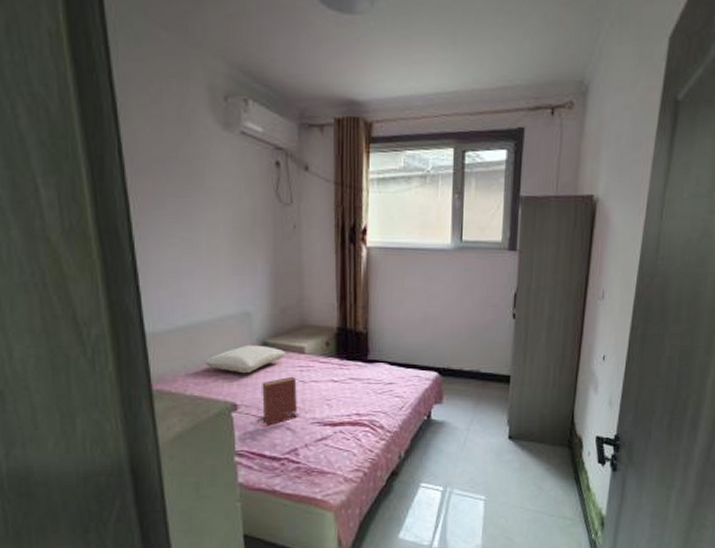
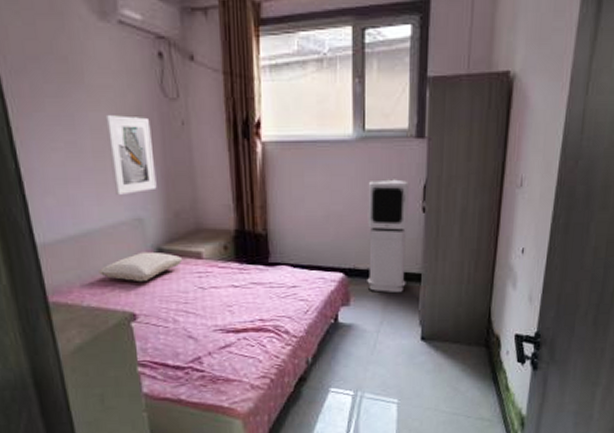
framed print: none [222,216,266,290] -> present [105,115,157,195]
book: present [262,376,297,426] -> none [160,283,198,335]
air purifier: none [459,286,502,394] -> present [367,179,410,293]

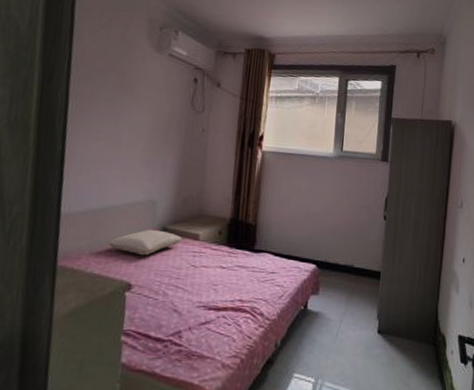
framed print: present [105,115,157,195] -> none [138,118,178,180]
air purifier: present [367,179,410,293] -> none [335,190,375,288]

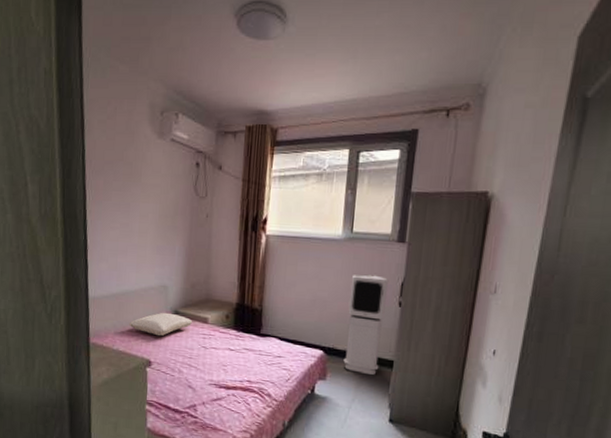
air purifier: none [335,190,375,288] -> present [343,274,389,376]

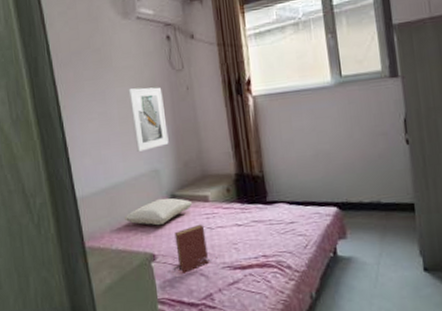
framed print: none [150,206,183,267] -> present [128,87,169,152]
book: none [170,342,200,383] -> present [174,224,209,273]
air purifier: present [343,274,389,376] -> none [350,116,400,224]

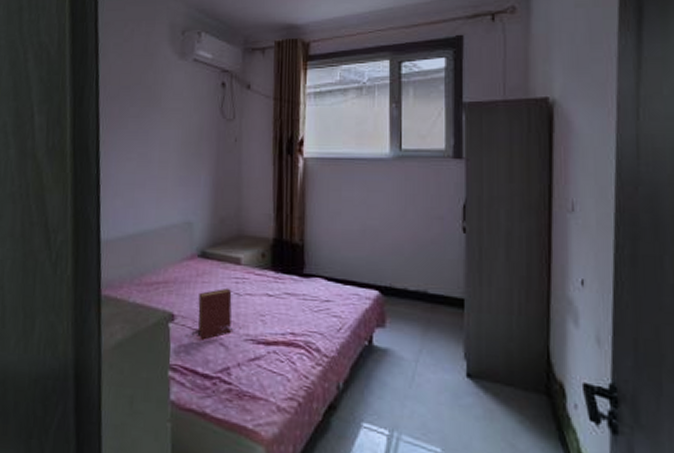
pillow: present [124,198,193,226] -> none [148,253,223,283]
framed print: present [128,87,169,152] -> none [172,133,209,200]

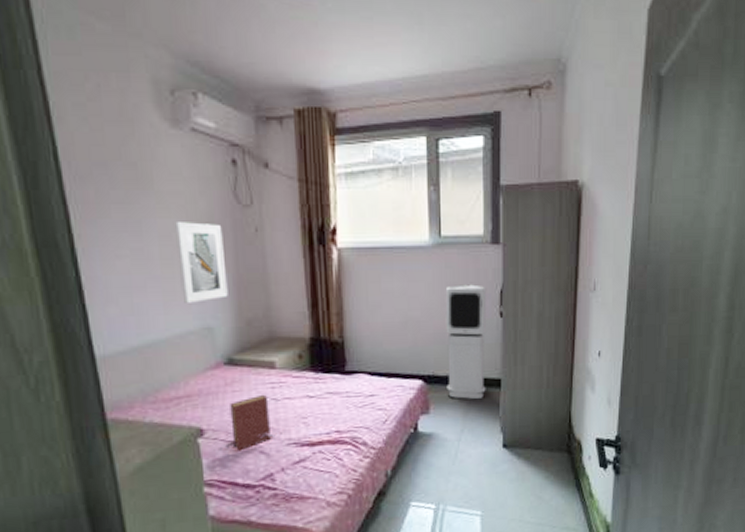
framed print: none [172,133,209,200] -> present [175,222,228,303]
air purifier: none [404,197,449,319] -> present [445,284,487,400]

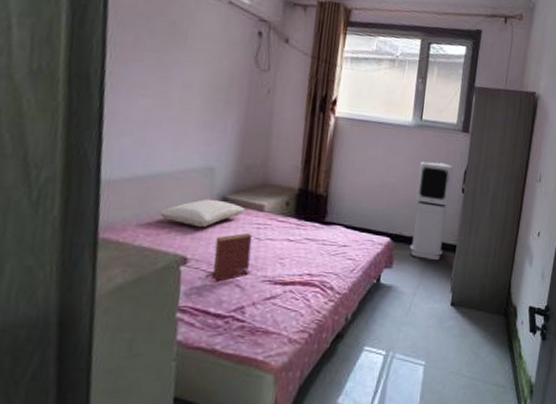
pillow: none [163,362,255,395] -> present [159,198,245,228]
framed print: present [175,222,228,303] -> none [193,74,240,145]

